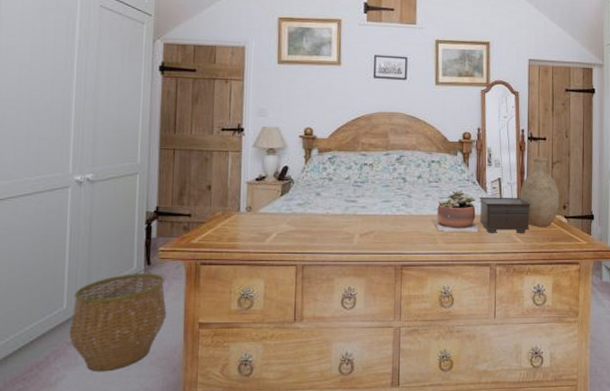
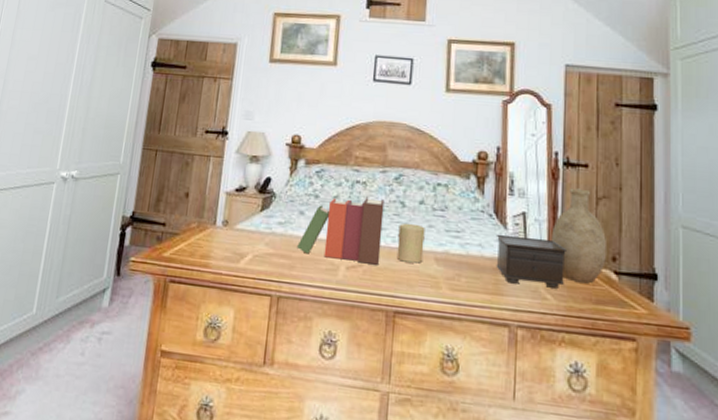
basket: present [69,270,167,372] -> none [34,280,132,393]
books: none [316,177,389,230] -> present [297,197,385,265]
candle: none [401,194,423,226] -> present [396,222,425,264]
succulent plant: present [434,189,479,232] -> none [438,222,495,280]

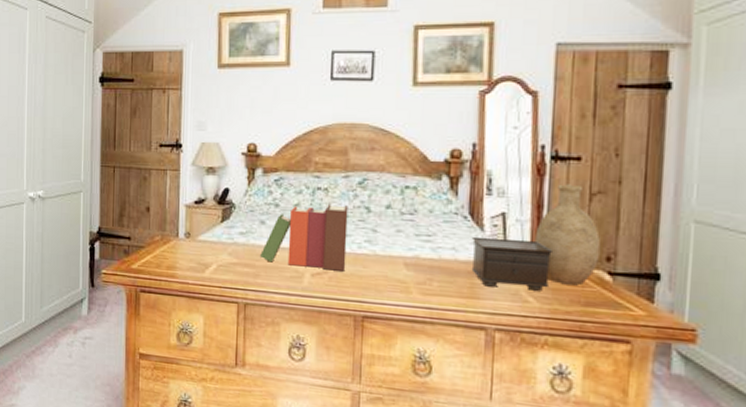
candle: present [396,222,425,264] -> none [363,228,393,269]

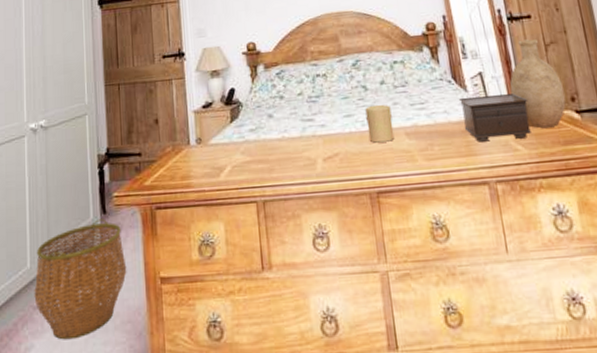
basket: none [27,291,110,389] -> present [34,219,127,340]
books: present [260,204,348,271] -> none [272,87,354,155]
candle: none [363,228,393,269] -> present [365,104,395,143]

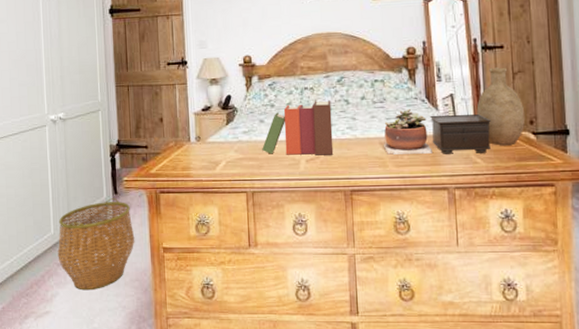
books: none [272,87,354,155] -> present [262,100,334,156]
candle: present [365,104,395,143] -> none [346,116,370,149]
succulent plant: none [408,91,466,147] -> present [383,108,432,155]

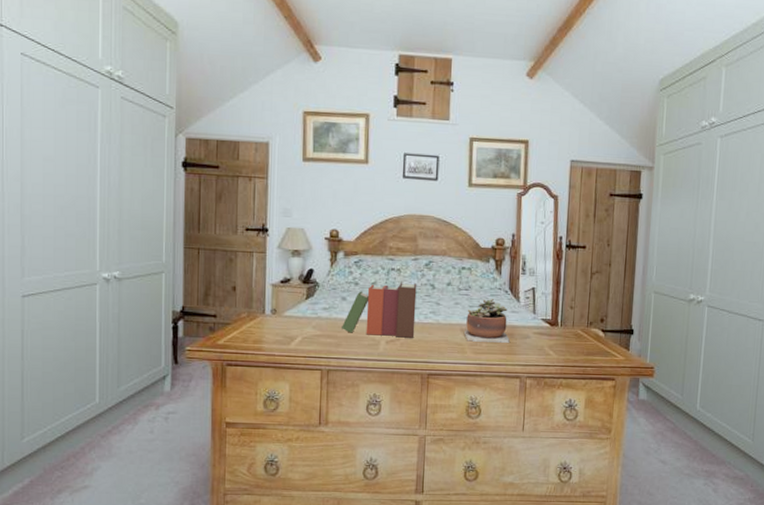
basket: present [57,198,135,291] -> none [102,368,195,465]
jewelry box: present [430,114,492,154] -> none [510,307,567,346]
decorative vase: present [476,67,526,145] -> none [554,266,598,340]

